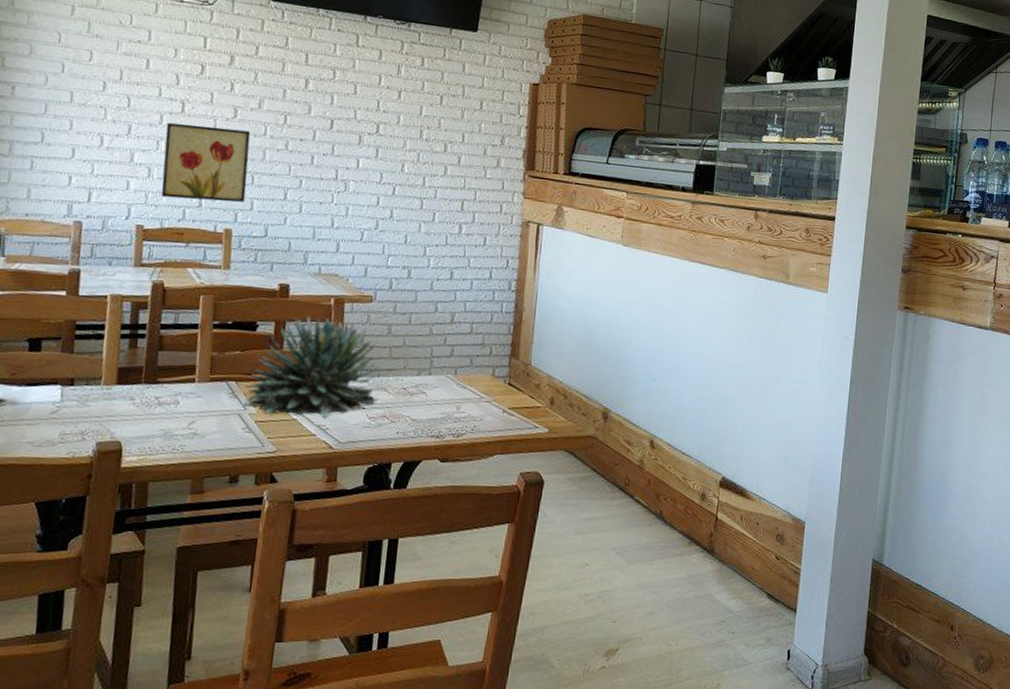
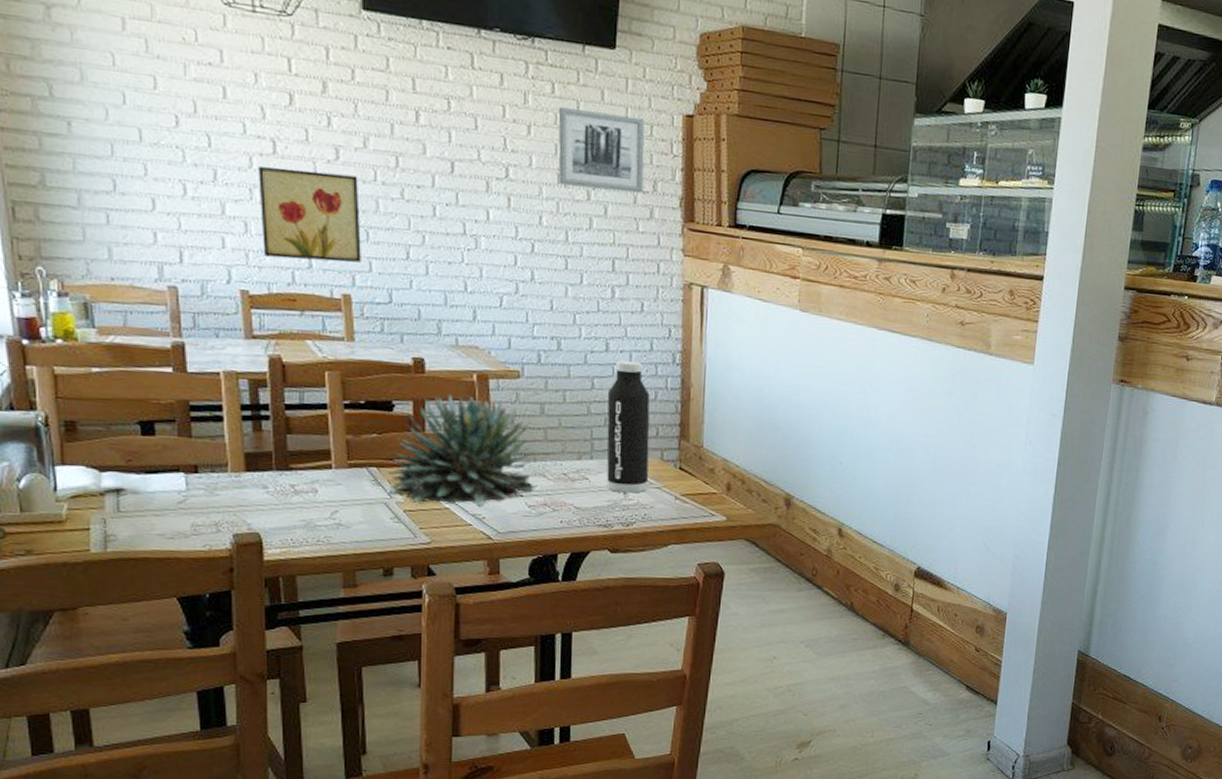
wall art: none [421,77,498,147] -> present [558,107,645,194]
water bottle: none [441,287,486,407] -> present [606,360,650,493]

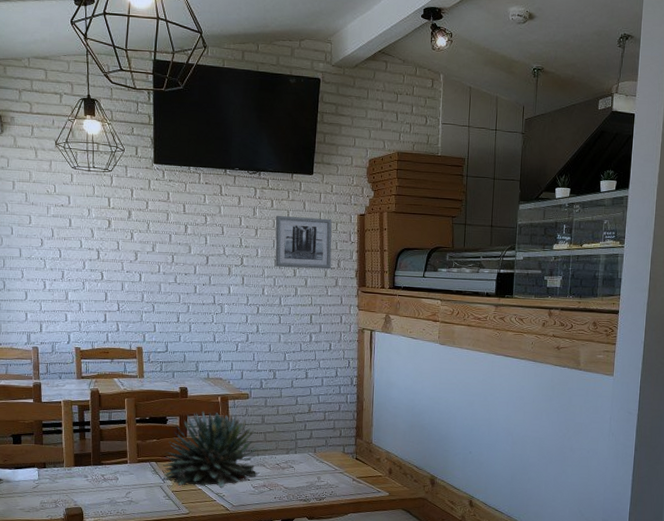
wall art: present [258,165,361,263] -> none [88,267,150,326]
water bottle: present [606,360,650,493] -> none [306,384,335,477]

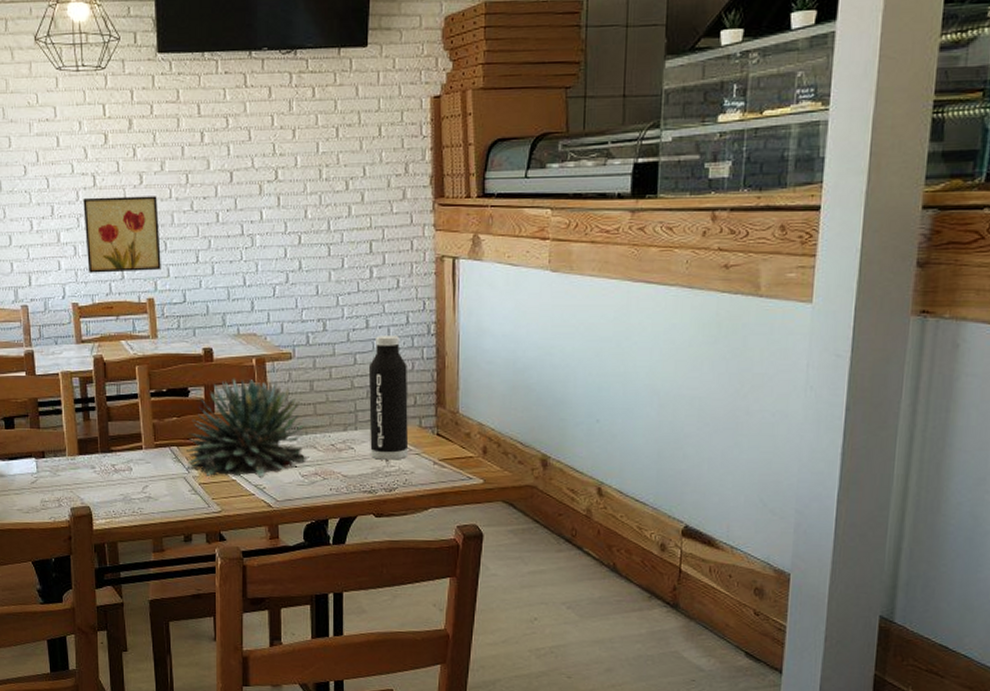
wall art: none [88,267,150,326] -> present [83,196,161,273]
wall art: present [275,216,332,269] -> none [318,106,396,179]
water bottle: none [306,384,335,477] -> present [368,336,409,460]

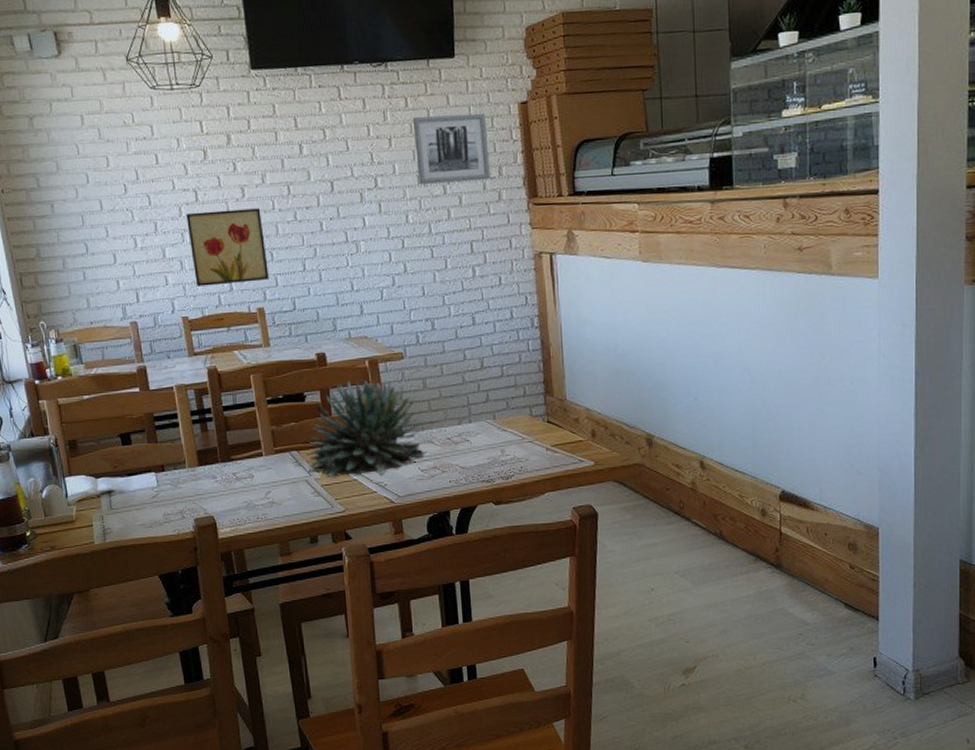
wall art: none [318,106,396,179] -> present [412,113,491,184]
water bottle: present [368,336,409,460] -> none [477,330,522,450]

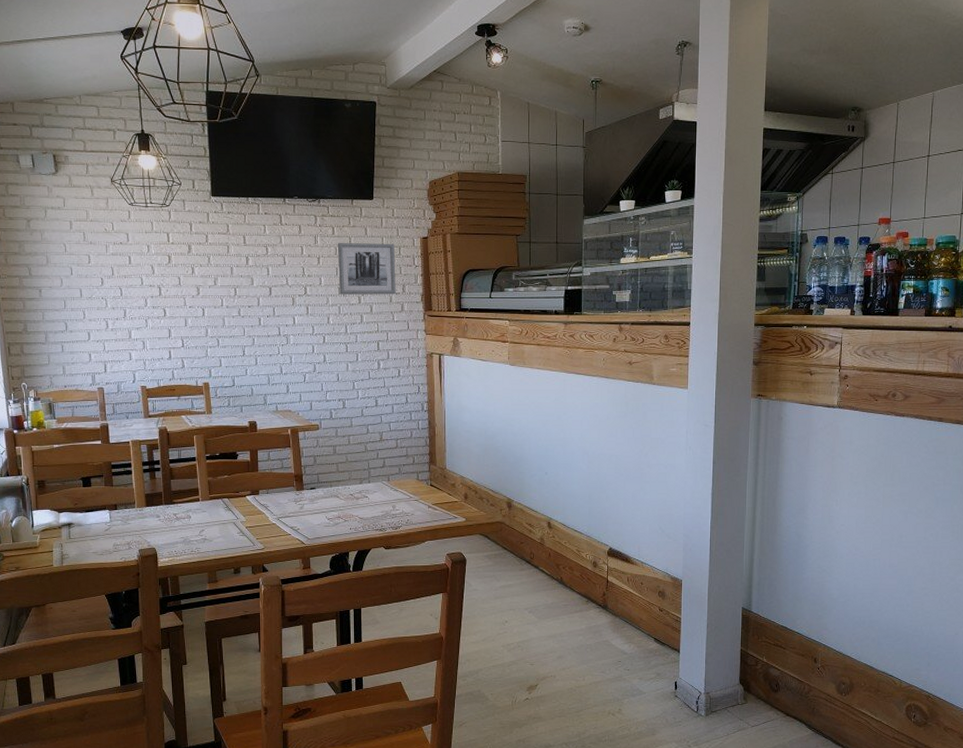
wall art: present [186,208,269,287] -> none [151,304,215,363]
succulent plant: present [306,380,427,478] -> none [235,444,334,521]

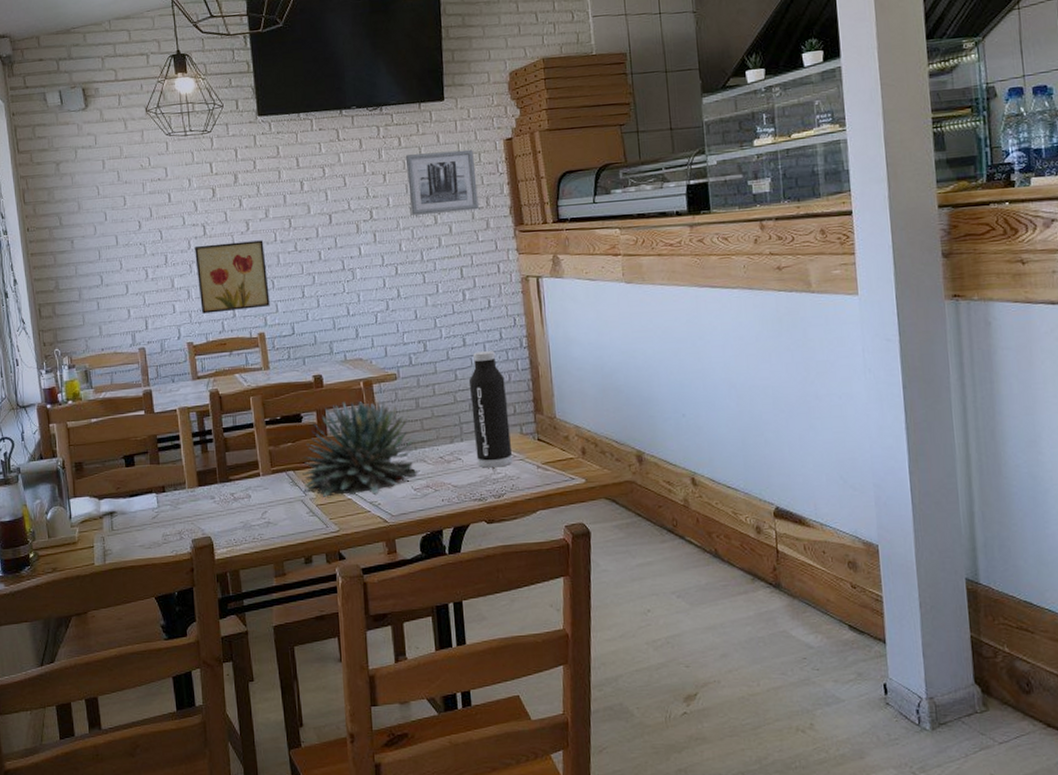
wall art: none [151,304,215,363] -> present [195,240,270,314]
succulent plant: none [235,444,334,521] -> present [302,401,420,497]
water bottle: none [378,412,410,505] -> present [468,351,513,468]

